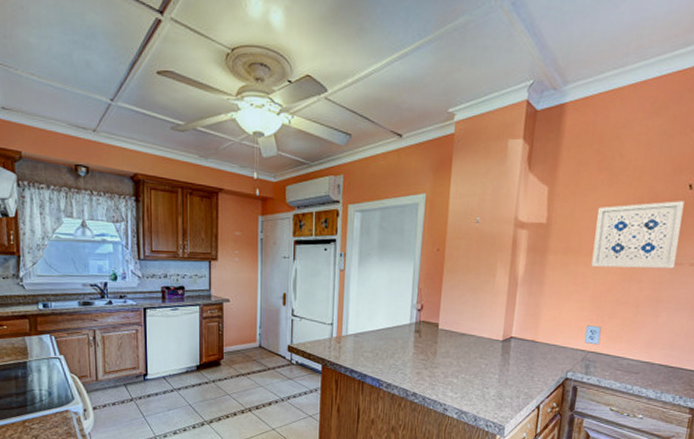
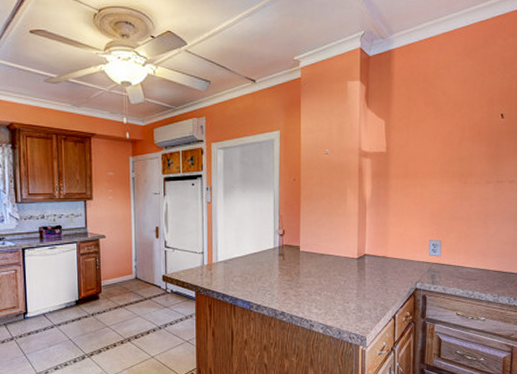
wall art: present [591,201,684,269] -> none [427,128,499,188]

